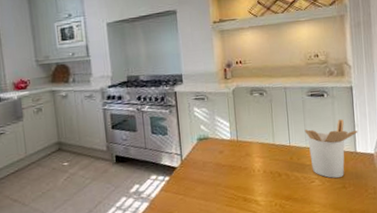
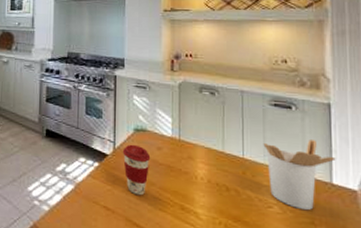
coffee cup: none [189,153,215,198] -> present [122,144,151,196]

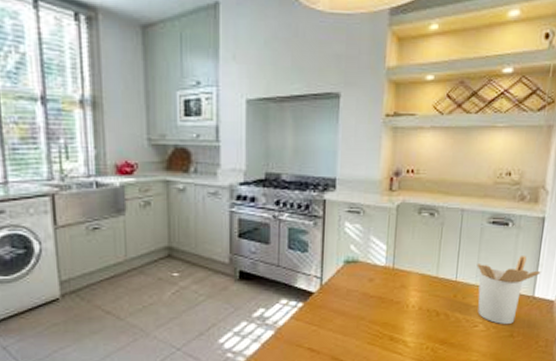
coffee cup: present [122,144,151,196] -> none [330,278,361,332]

